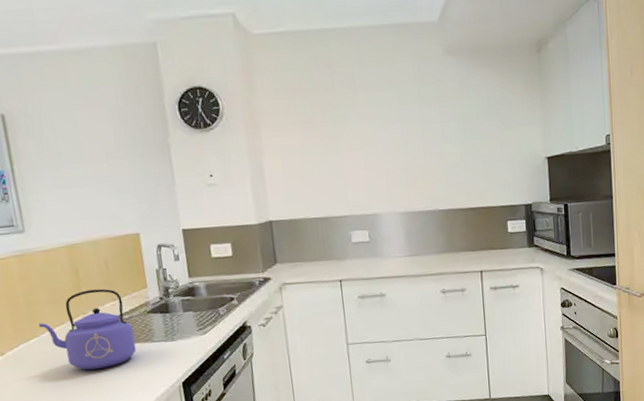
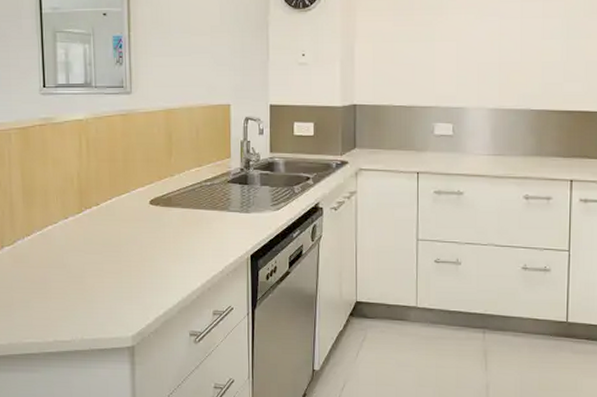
kettle: present [39,288,137,371] -> none [132,154,213,230]

